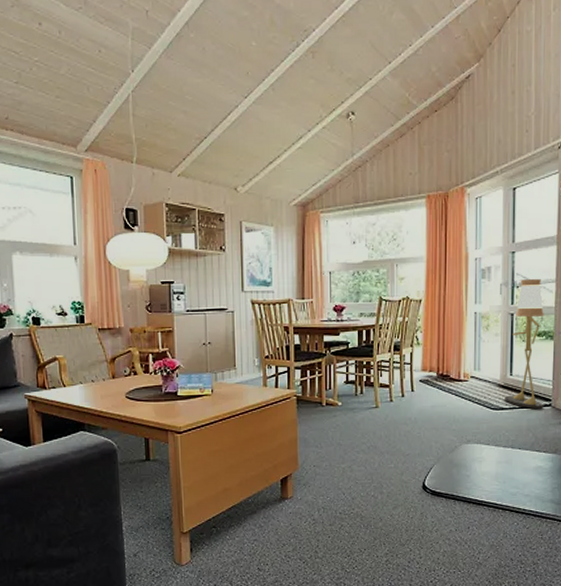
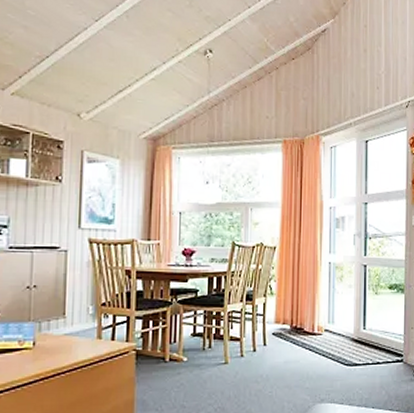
floor lamp: present [505,279,544,410] -> none [358,231,395,366]

